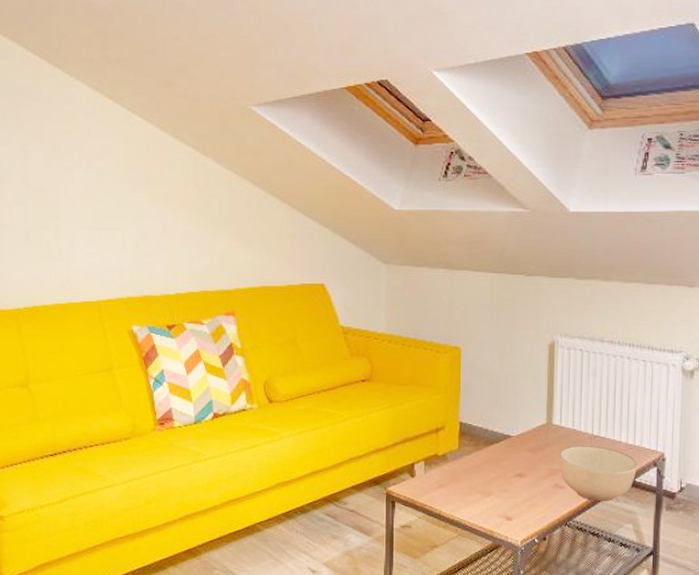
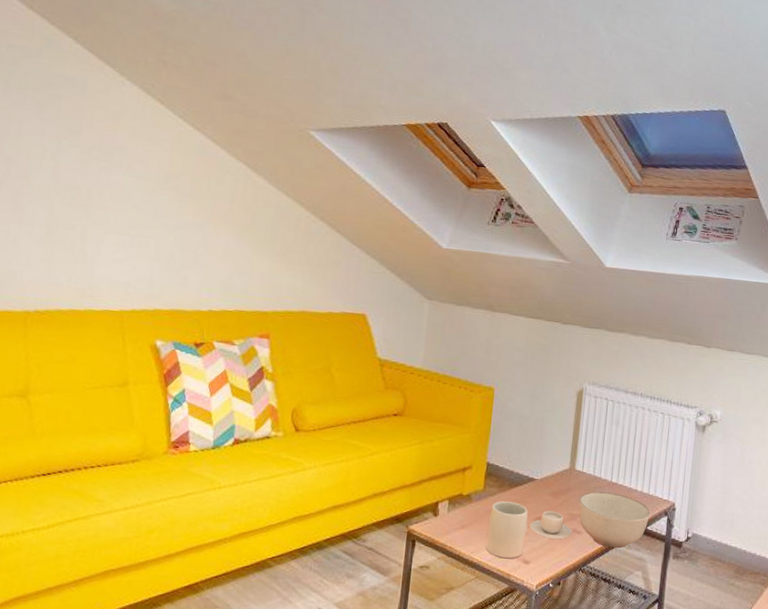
mug: none [466,459,507,516] -> present [485,501,529,559]
teacup: none [508,467,555,494] -> present [529,510,573,539]

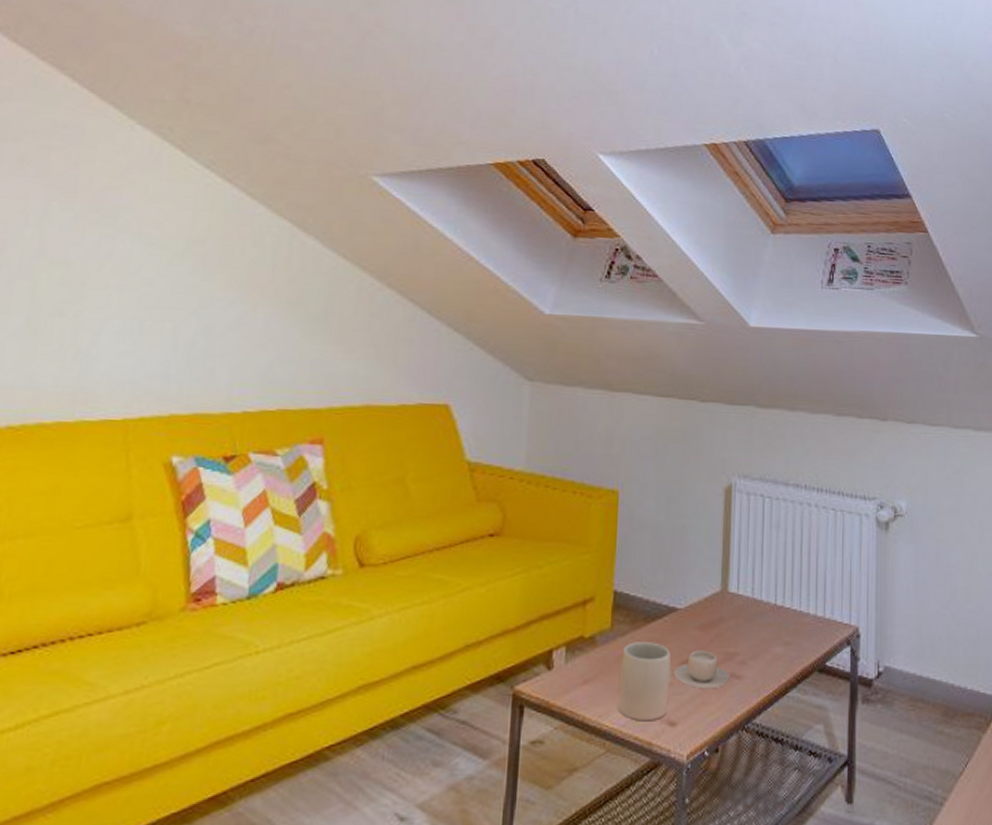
bowl: present [578,491,651,549] -> none [736,620,829,696]

